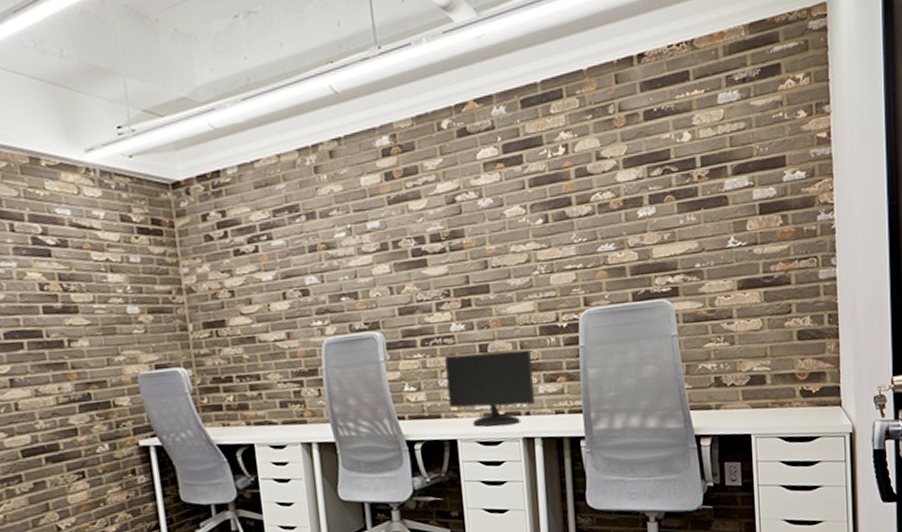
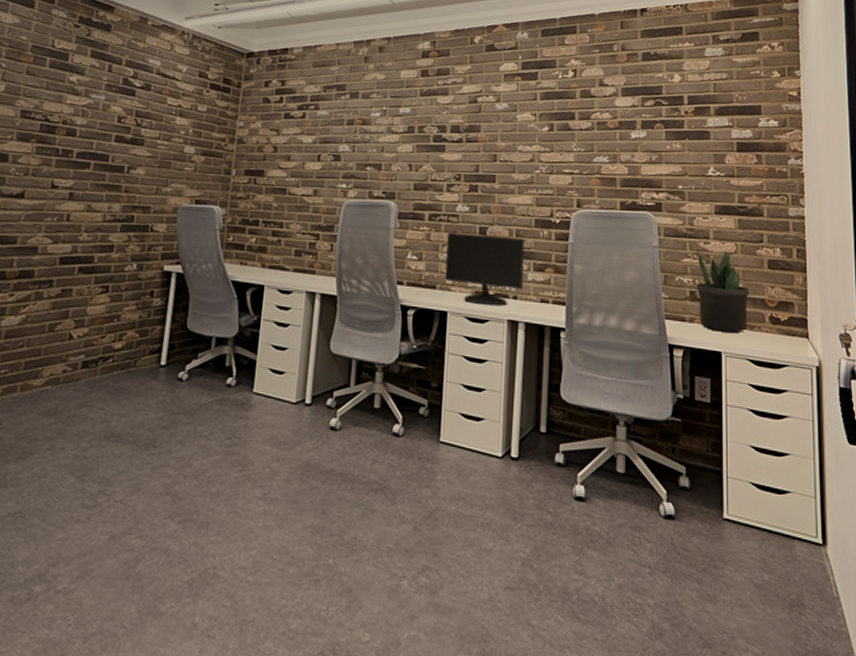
planter: none [719,328,777,414] -> present [696,249,749,333]

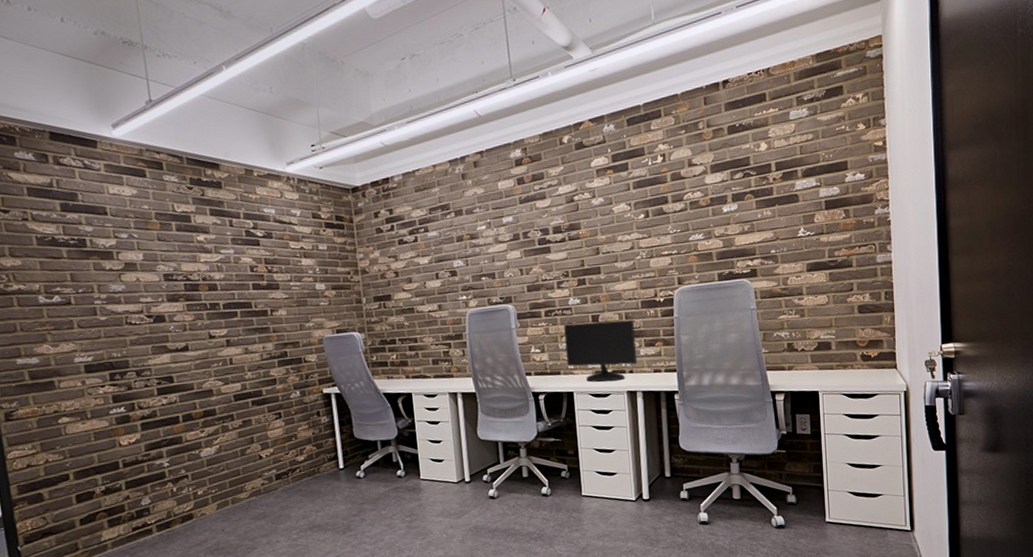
planter: present [696,249,749,333] -> none [791,303,841,375]

